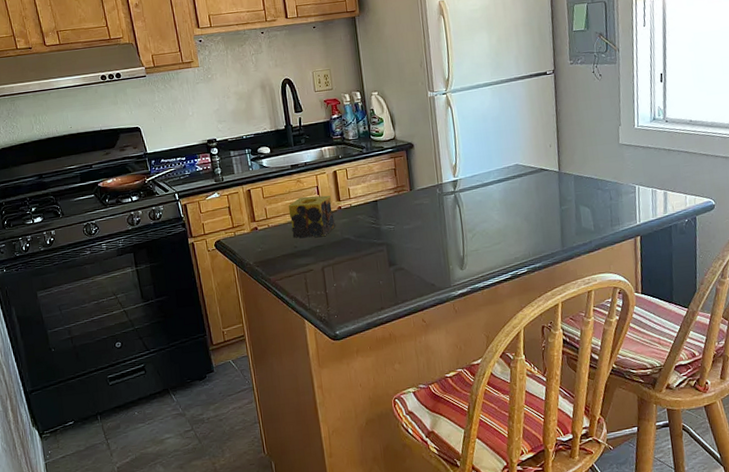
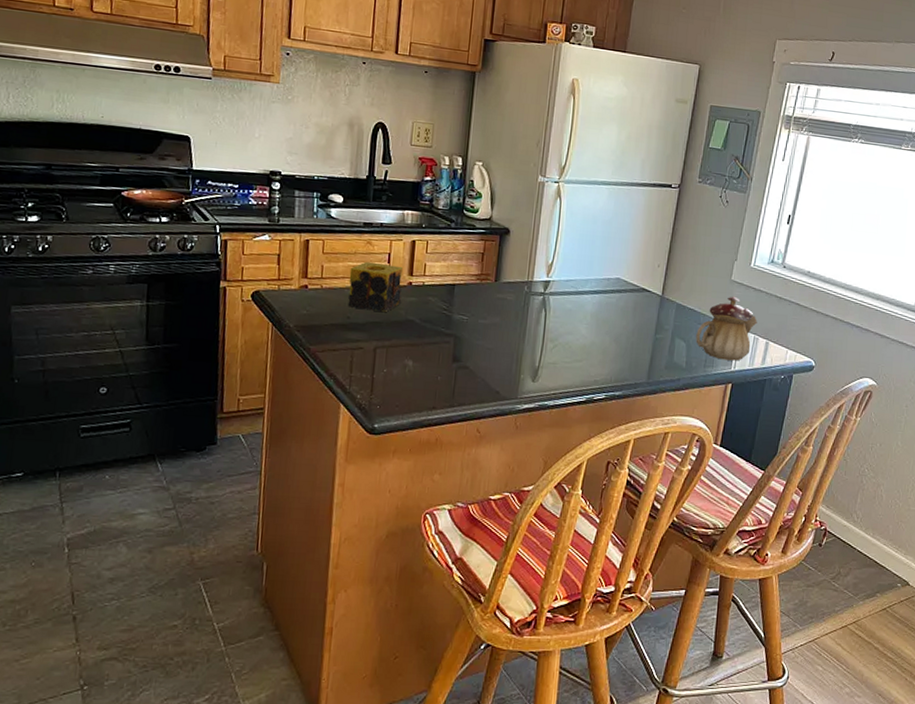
teapot: none [597,157,652,217] -> present [696,296,757,361]

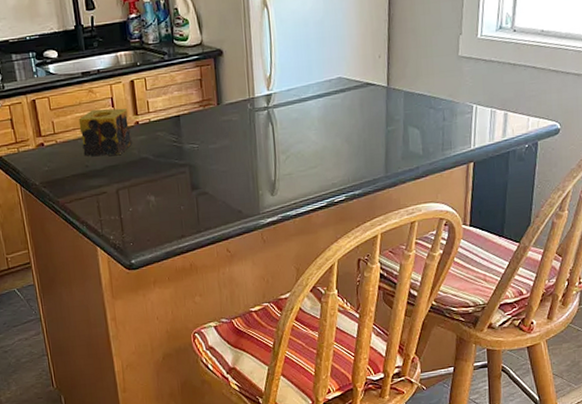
teapot: present [696,296,757,361] -> none [429,72,492,140]

